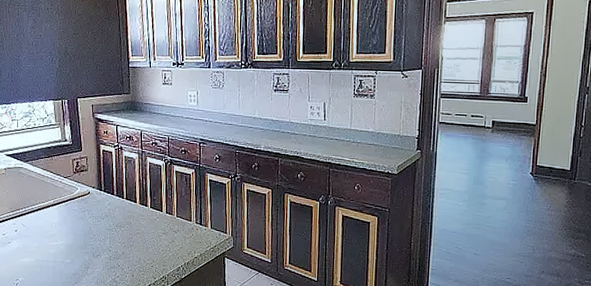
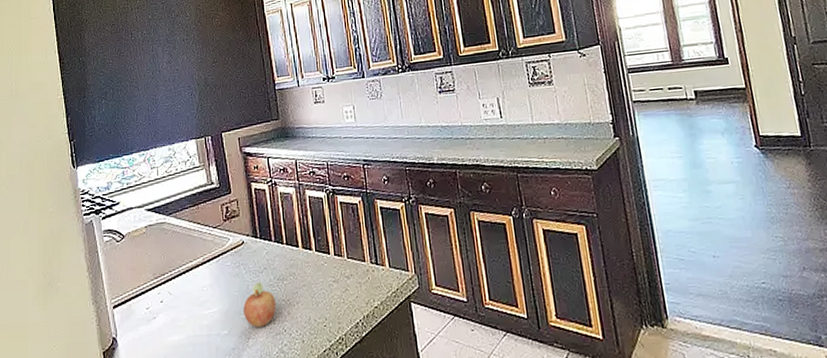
fruit: none [85,225,113,261] -> present [243,281,277,327]

